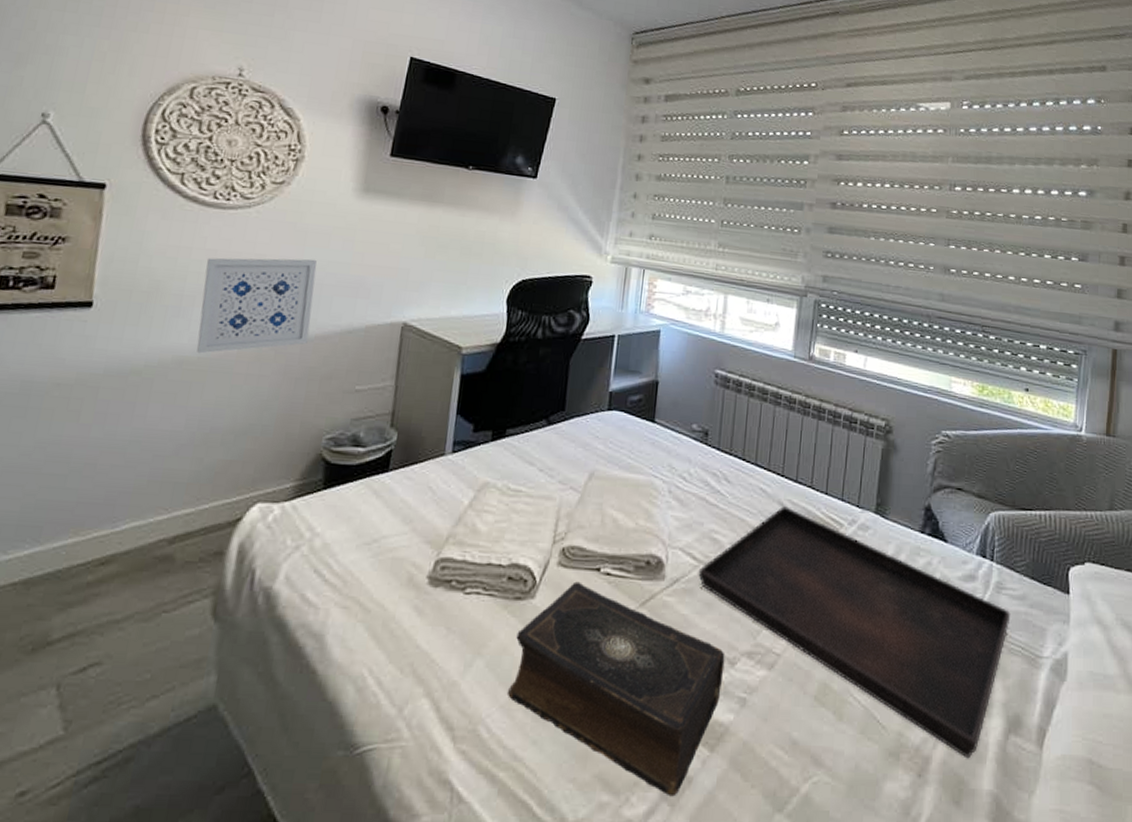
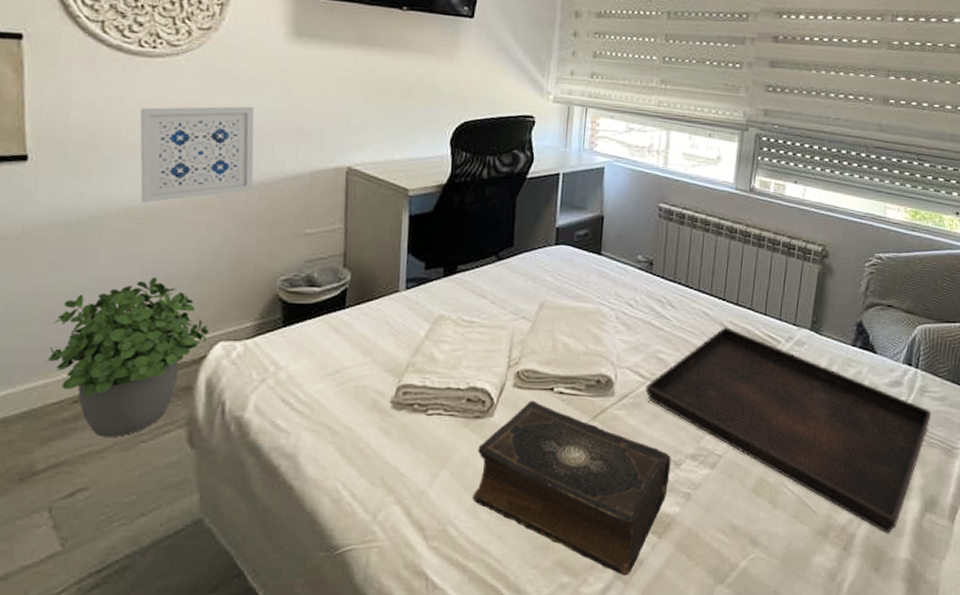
potted plant: none [80,430,247,605] -> present [47,276,208,437]

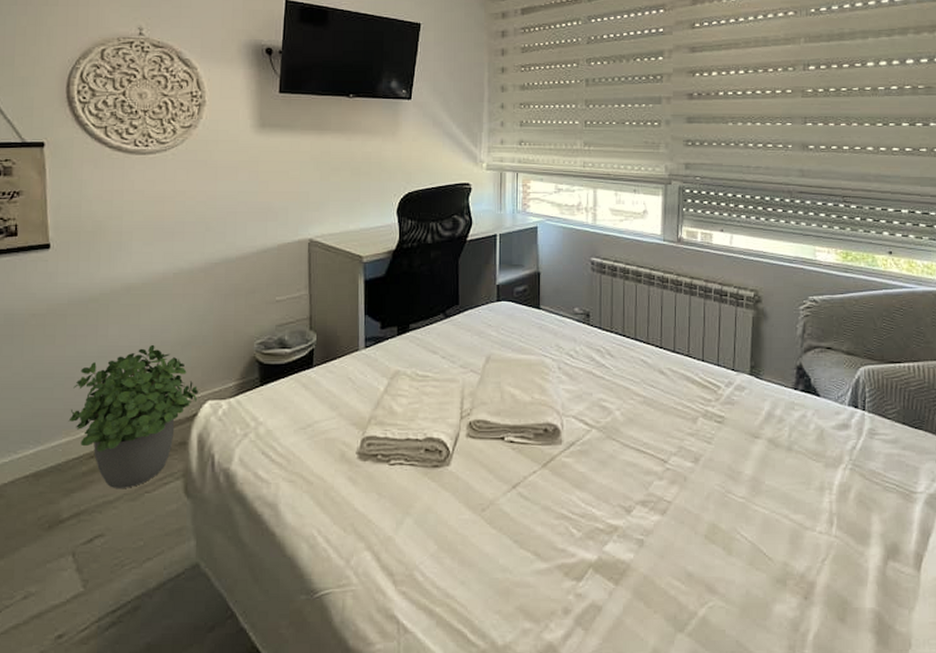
wall art: present [140,106,255,203] -> none [136,191,231,280]
book: present [473,400,671,576] -> none [436,449,622,623]
serving tray: present [645,327,932,534] -> none [591,374,884,582]

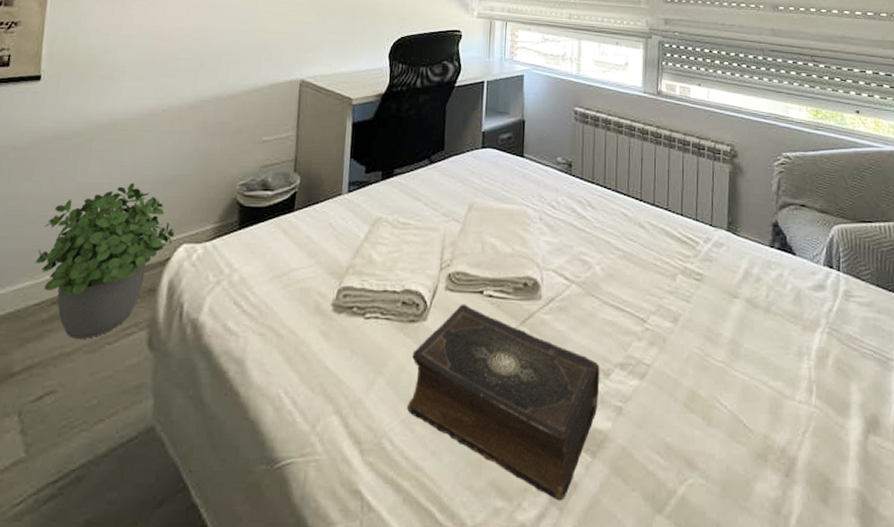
book: none [436,449,622,623] -> present [407,304,600,501]

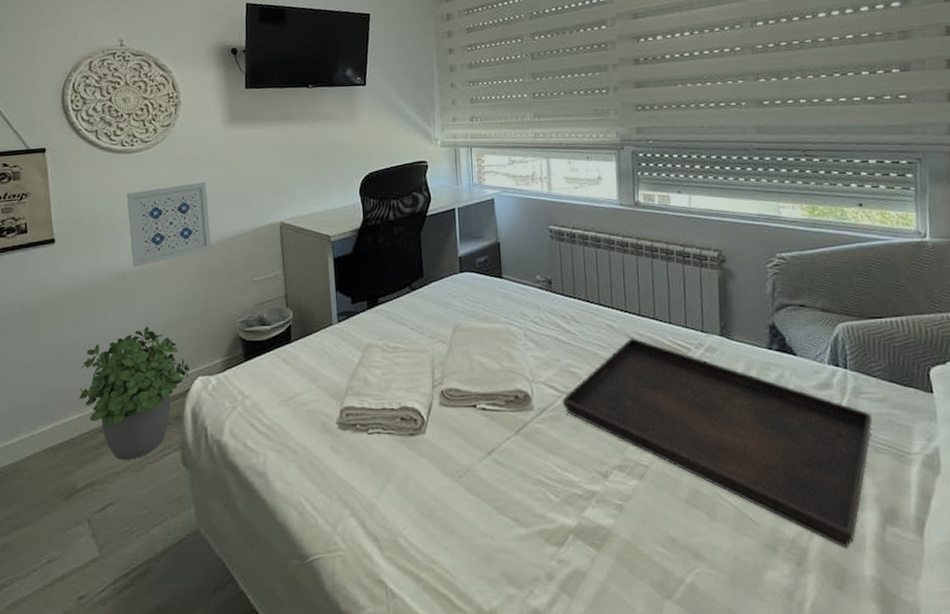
wall art: none [128,29,226,116] -> present [126,182,211,268]
book: present [407,304,600,501] -> none [416,417,599,589]
serving tray: none [571,228,861,458] -> present [562,338,873,549]

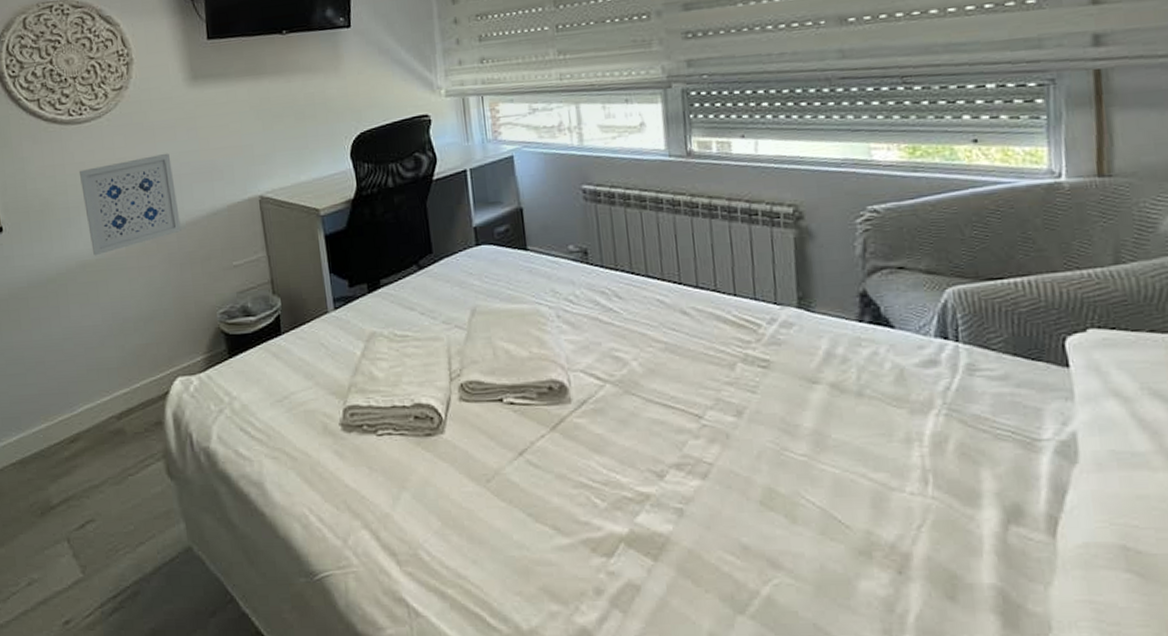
potted plant: present [78,326,189,460] -> none [44,322,167,472]
serving tray: present [562,338,873,549] -> none [605,314,992,553]

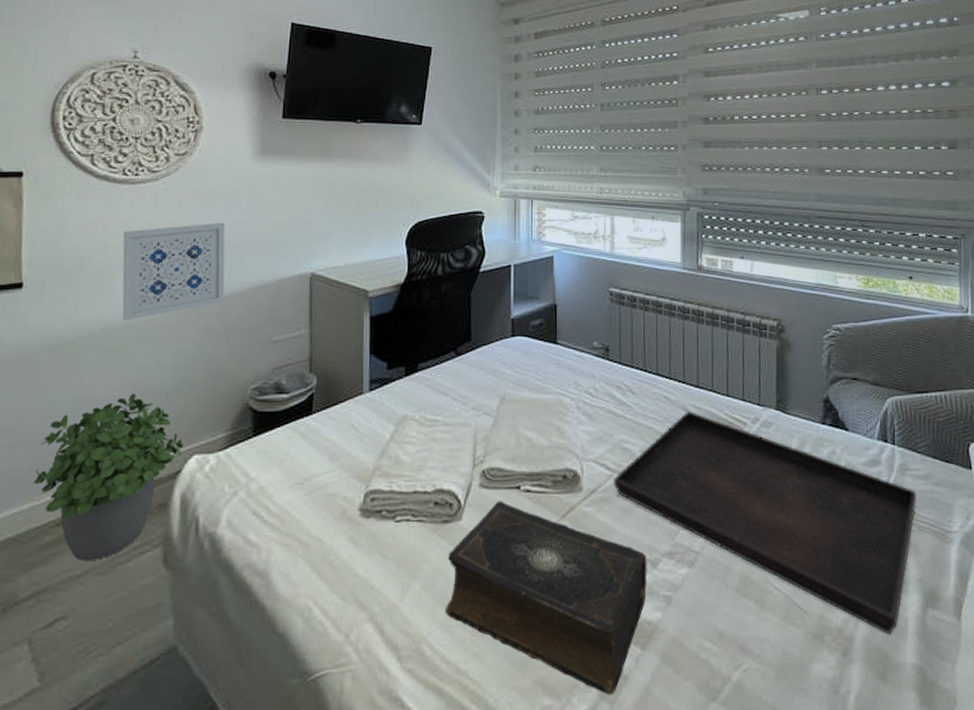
potted plant: none [44,322,167,472] -> present [32,393,183,561]
book: none [435,413,654,604] -> present [446,500,648,695]
serving tray: none [605,314,992,553] -> present [613,411,917,635]

